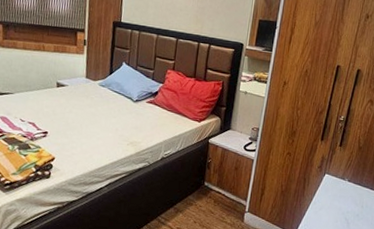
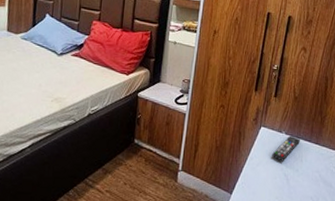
remote control: none [334,183,363,207] -> present [272,135,301,162]

